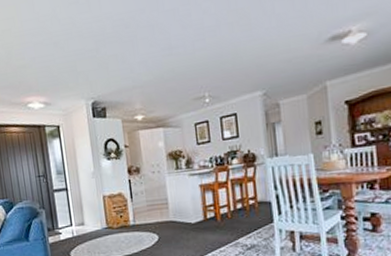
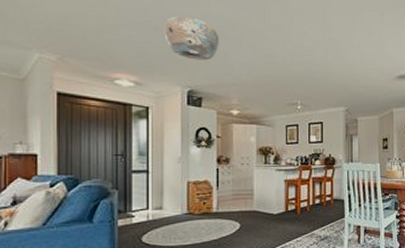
ceiling light: none [61,23,116,69] -> present [164,16,219,61]

